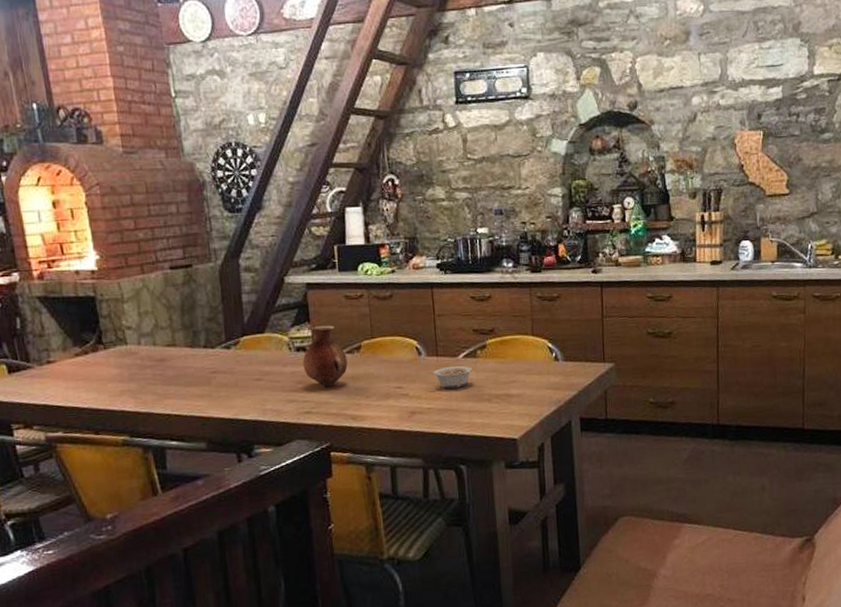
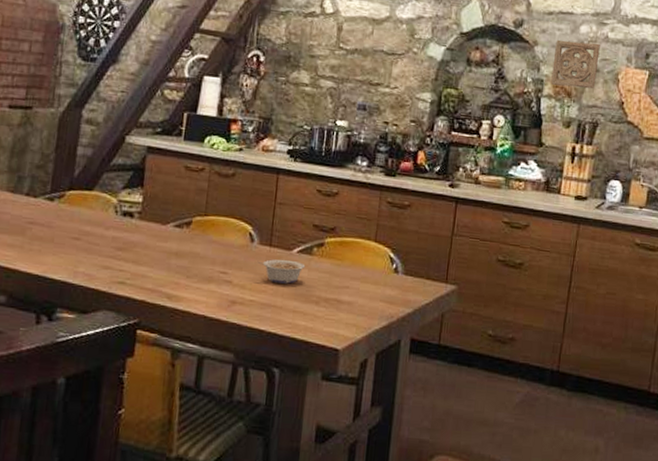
vase: present [303,325,348,387] -> none [126,192,175,259]
wall ornament: none [670,112,714,160] -> present [551,40,600,89]

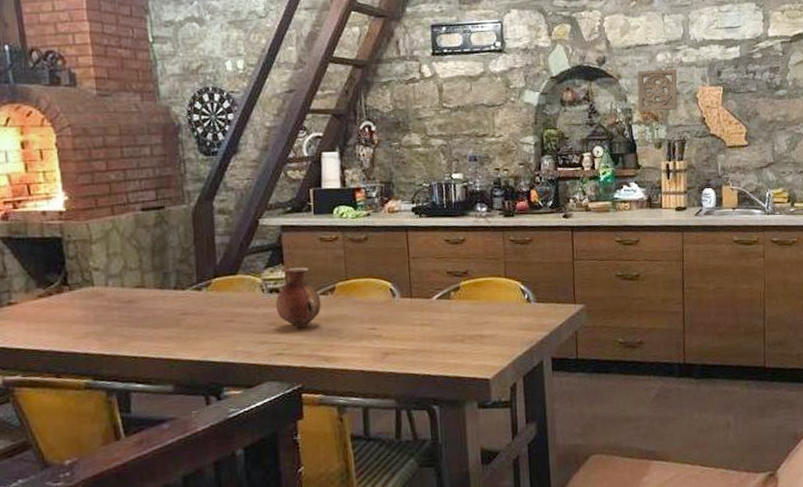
vase: none [126,192,175,259] -> present [275,267,321,328]
legume: present [257,259,306,284] -> none [402,306,447,330]

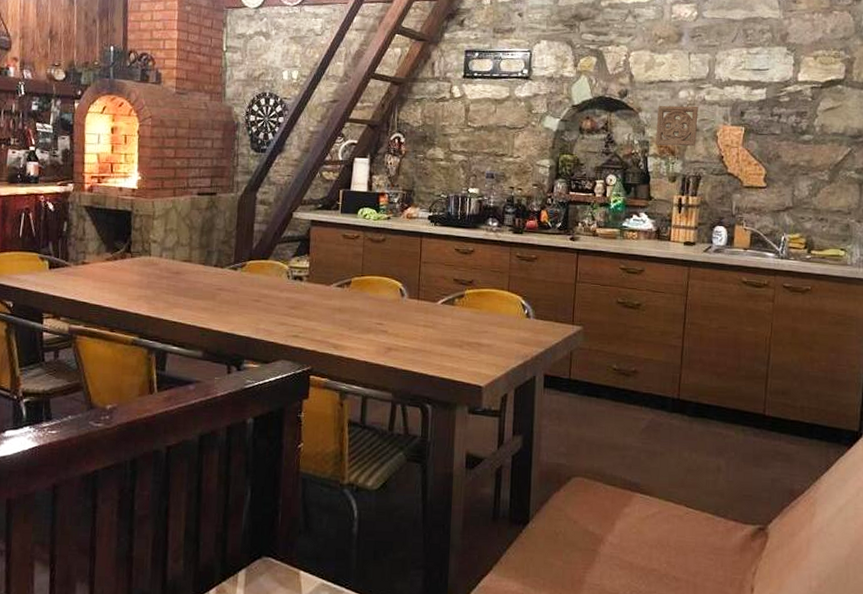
vase: present [275,267,321,328] -> none [297,259,337,315]

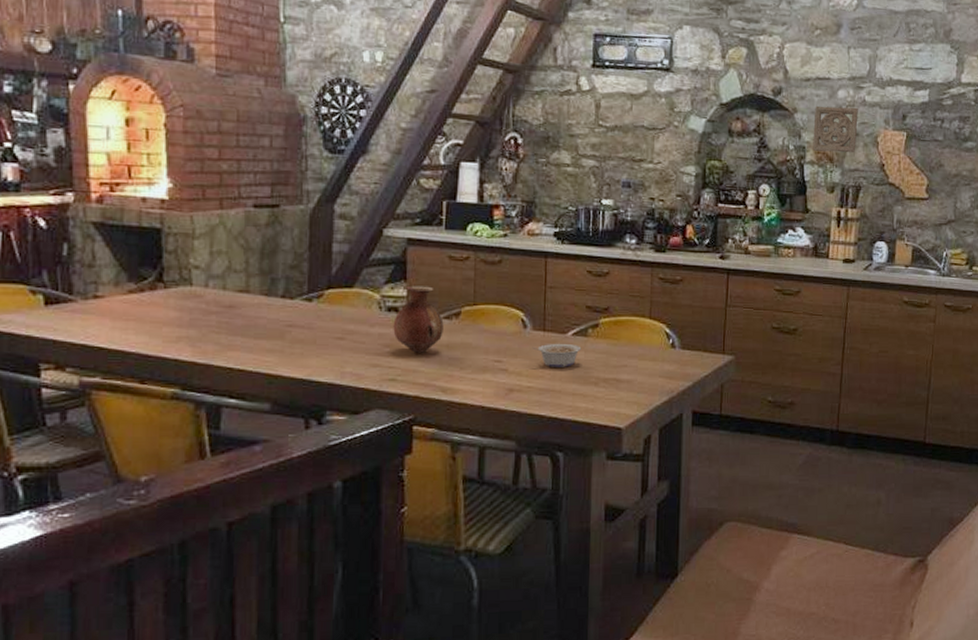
vase: none [297,259,337,315] -> present [393,285,444,353]
legume: none [408,310,449,331] -> present [532,343,582,367]

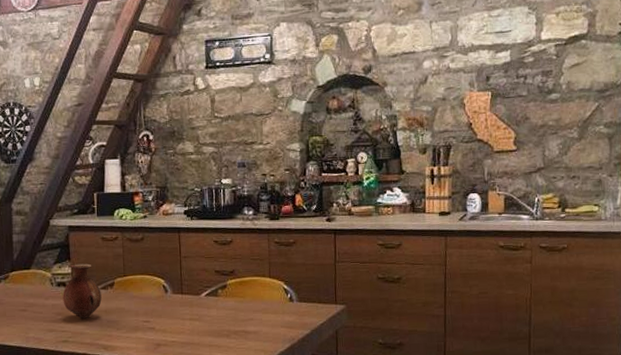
legume: present [532,343,582,367] -> none [173,303,214,324]
wall ornament: present [813,105,858,153] -> none [402,75,444,118]

